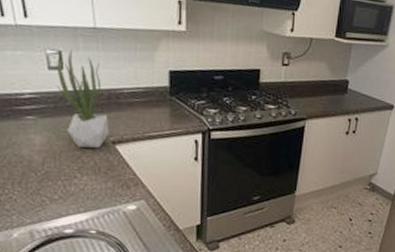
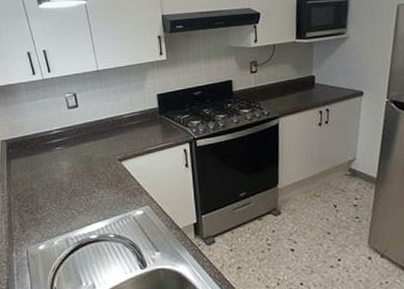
potted plant: present [56,50,109,148] -> none [73,91,116,168]

